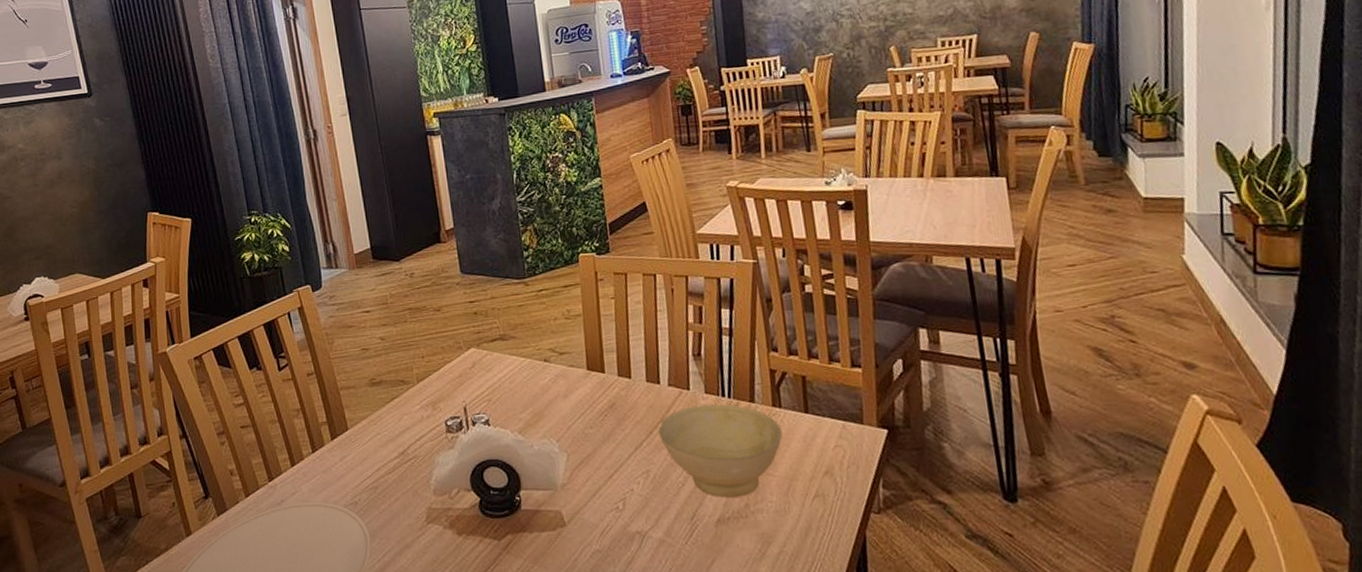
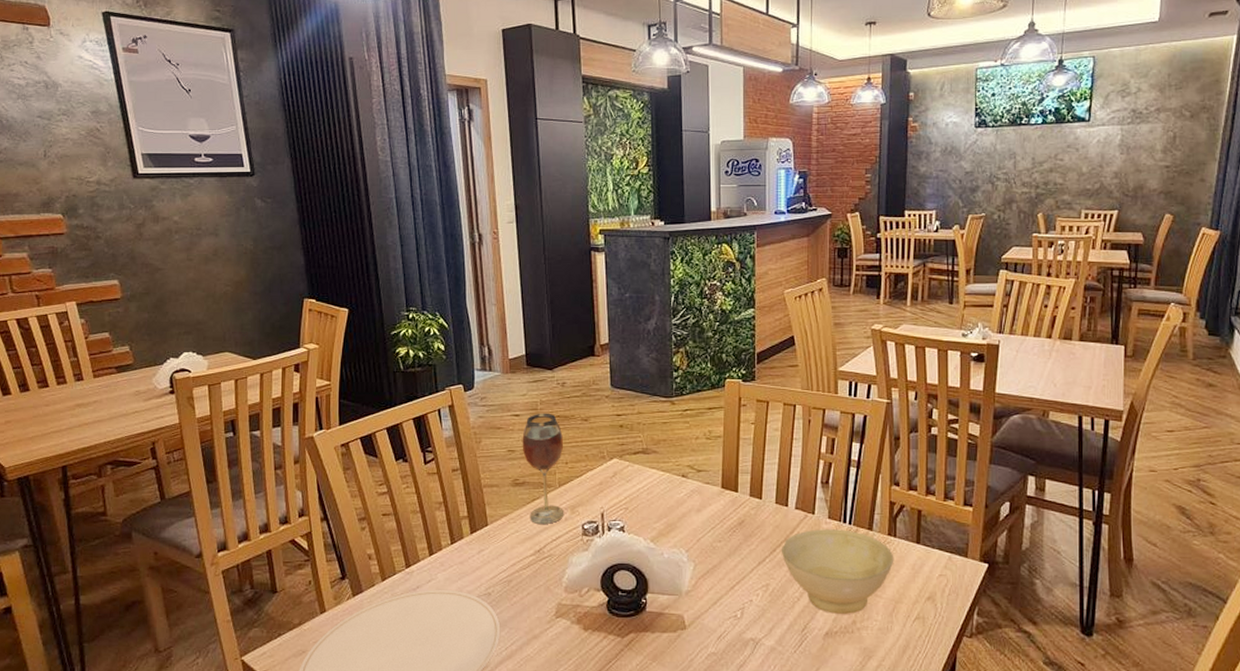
wineglass: none [375,306,425,424] -> present [522,413,564,524]

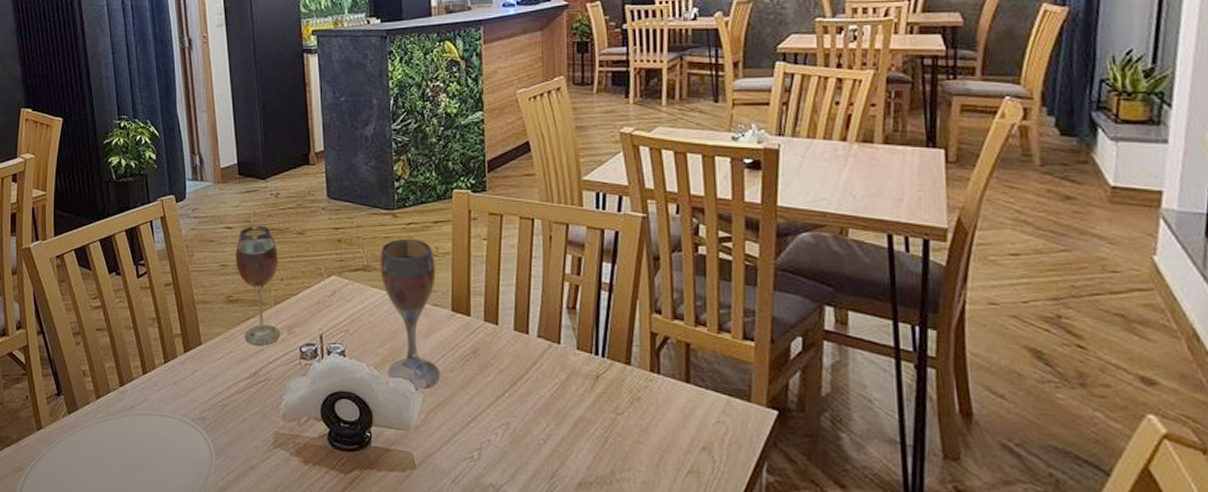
cup: none [658,423,710,560] -> present [379,238,441,390]
bowl: present [781,529,894,614] -> none [522,361,659,463]

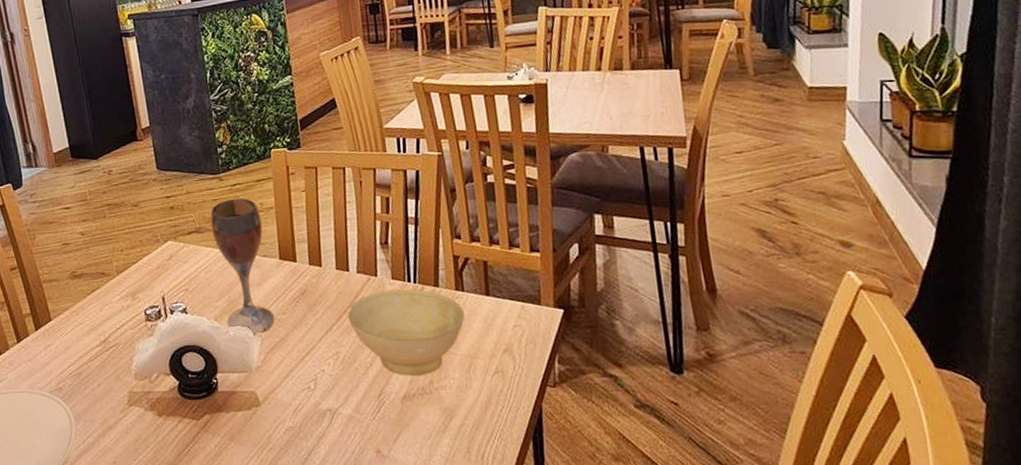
wineglass: present [235,225,280,345] -> none [75,202,125,314]
bowl: none [522,361,659,463] -> present [347,289,465,376]

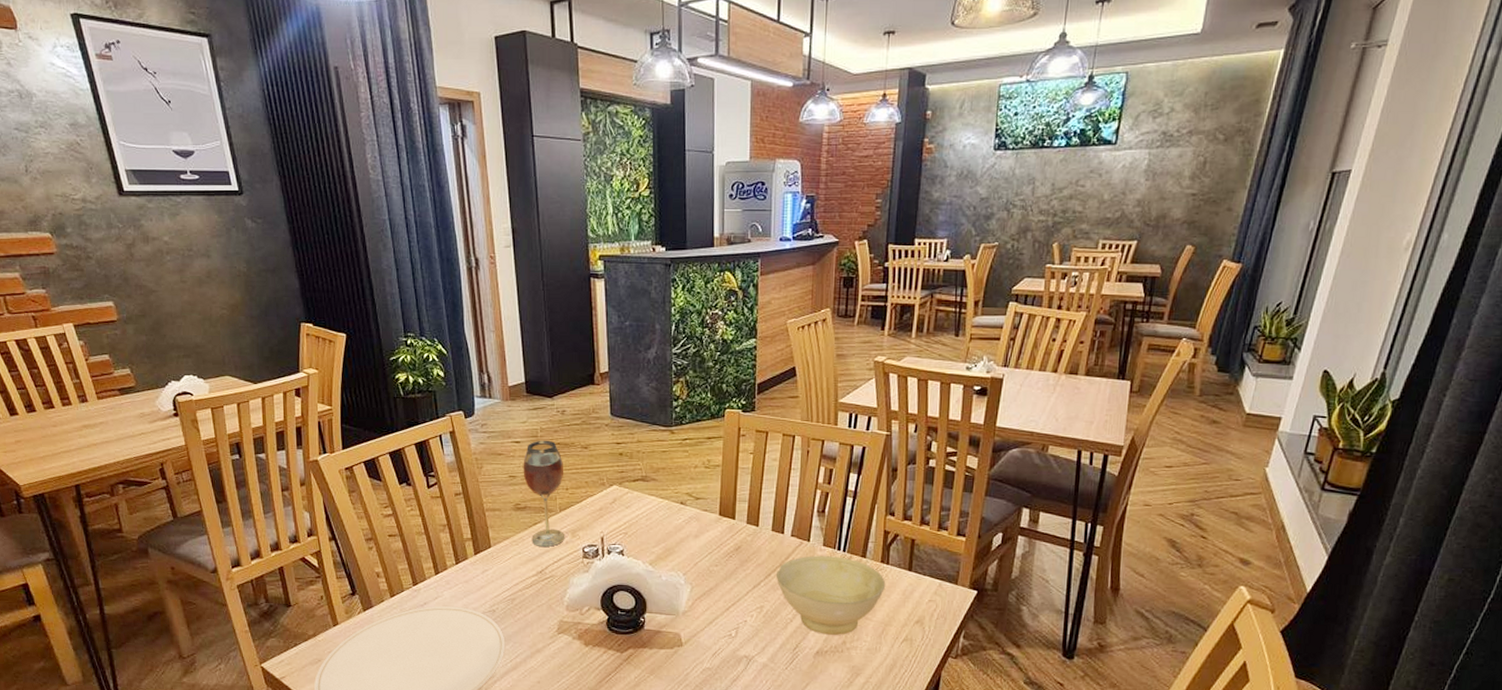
wineglass: none [75,202,125,314] -> present [523,440,564,547]
cup: present [210,198,275,336] -> none [657,452,707,582]

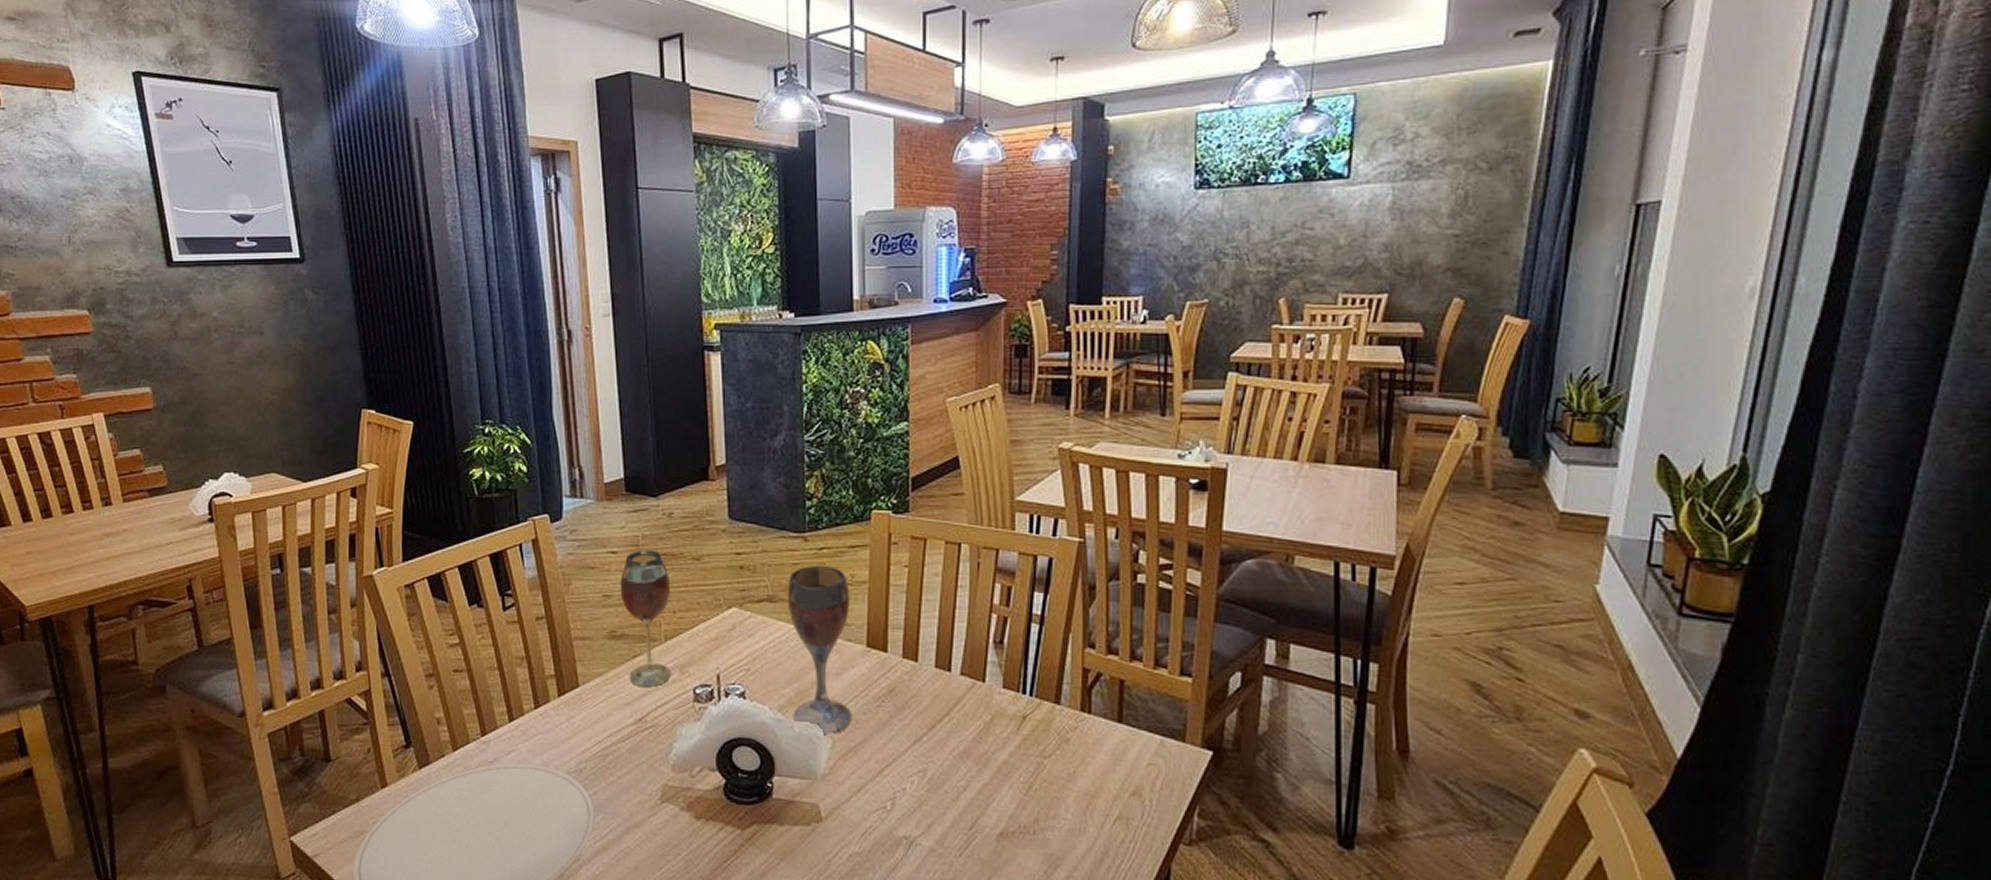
cup: none [657,452,707,582] -> present [787,565,853,735]
bowl: present [775,555,886,635] -> none [942,701,1089,810]

